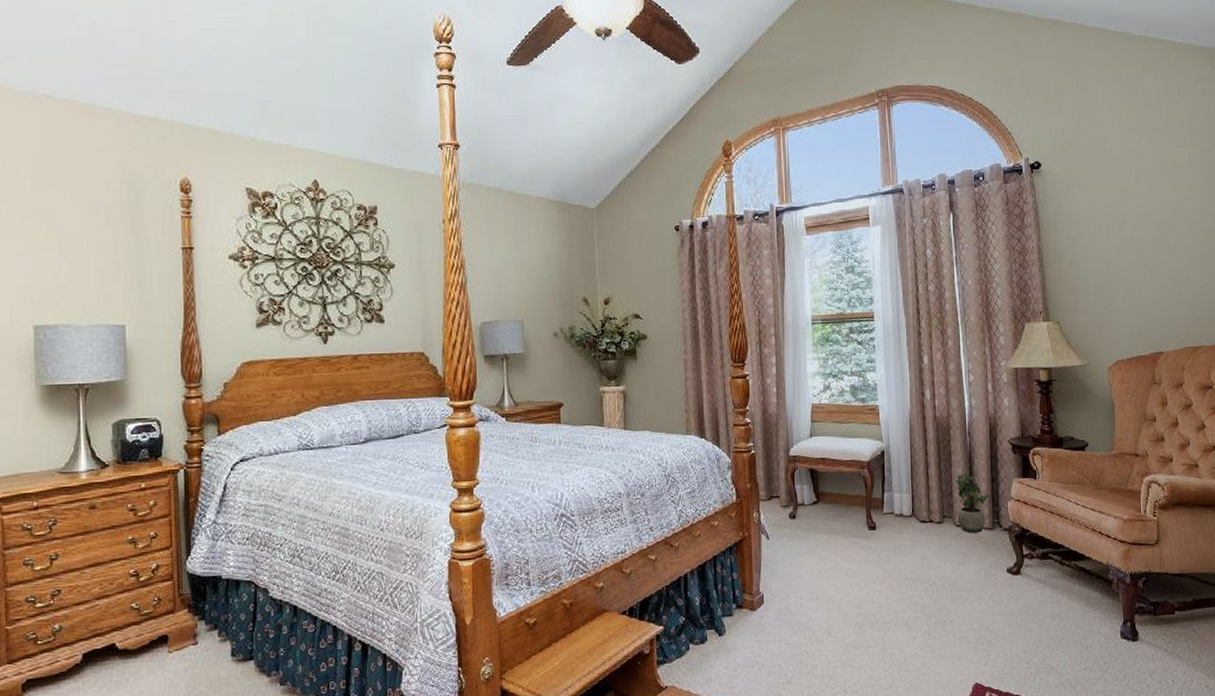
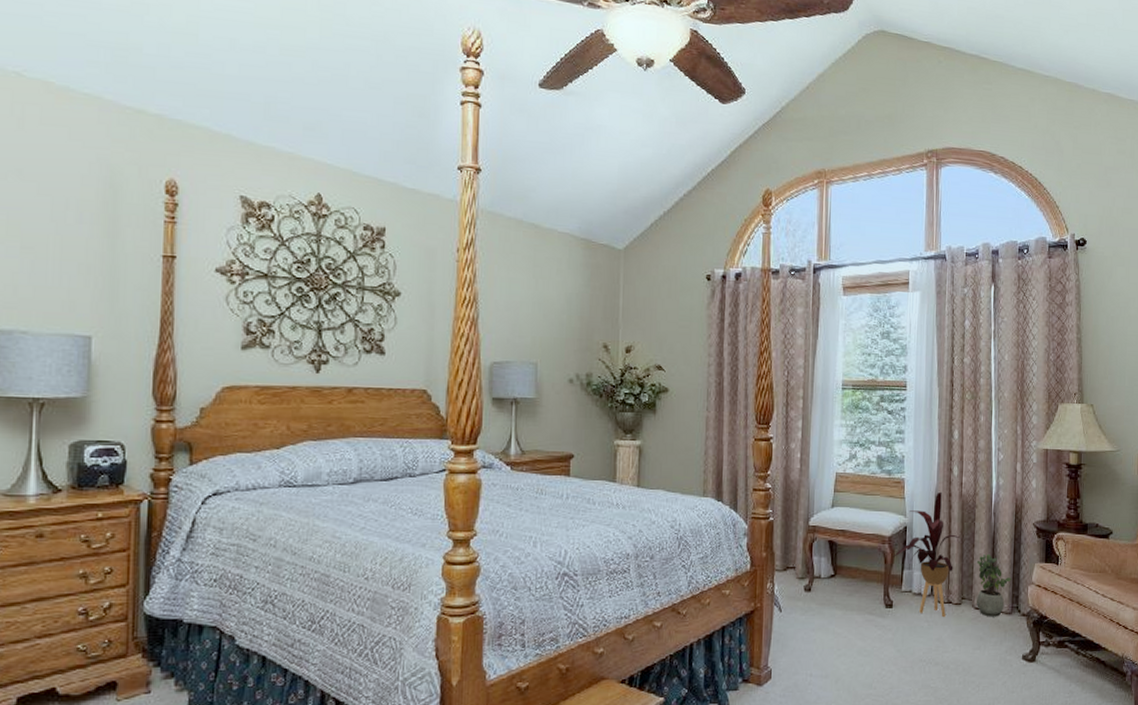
house plant: none [872,415,937,537] -> present [892,491,961,618]

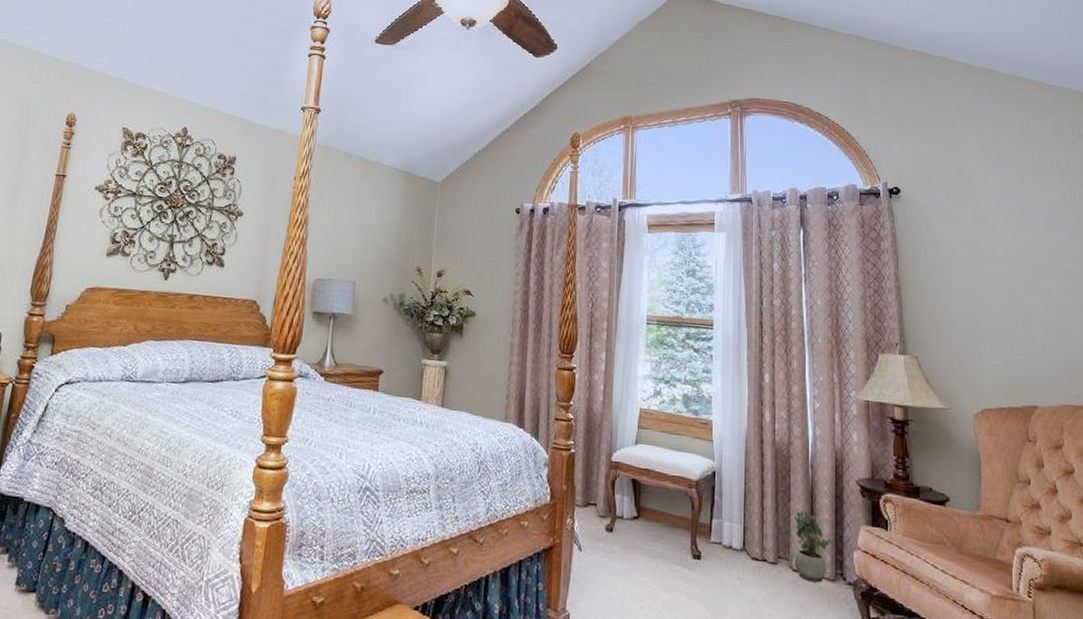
house plant: present [892,491,961,618] -> none [700,437,775,577]

